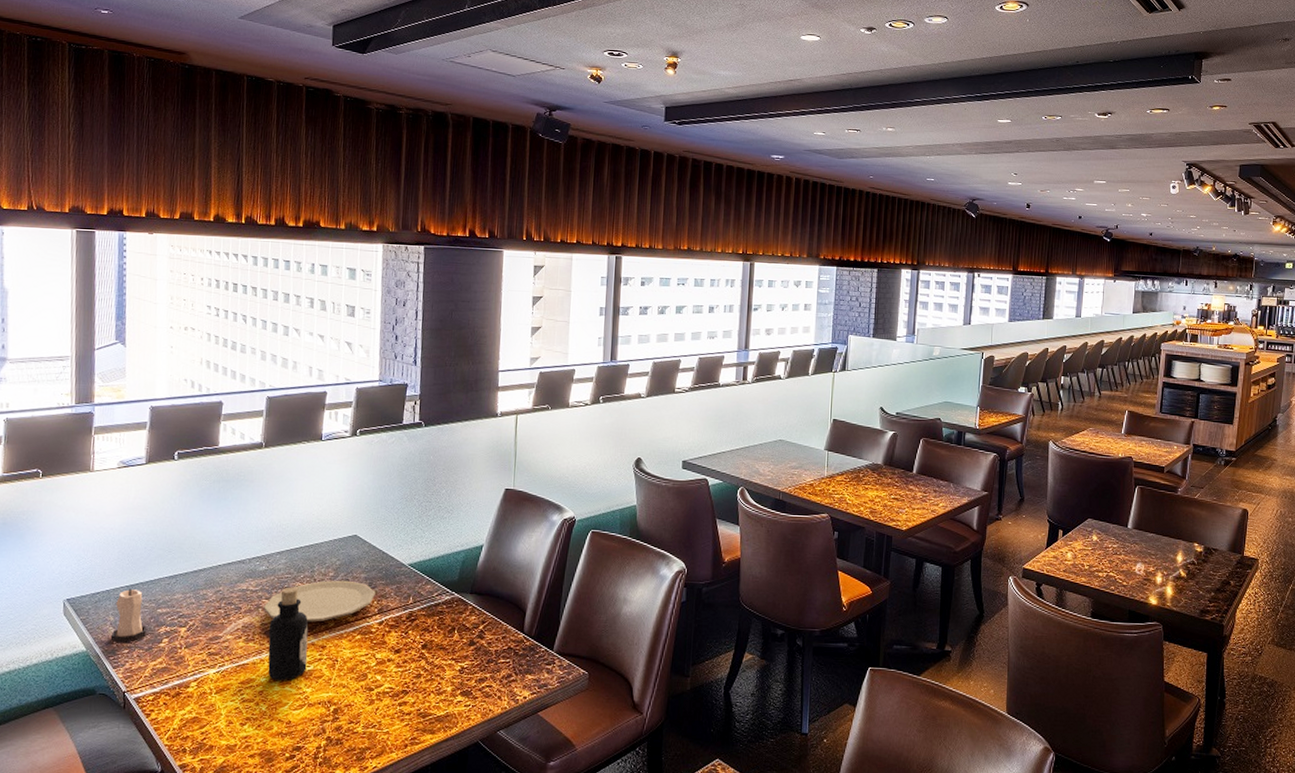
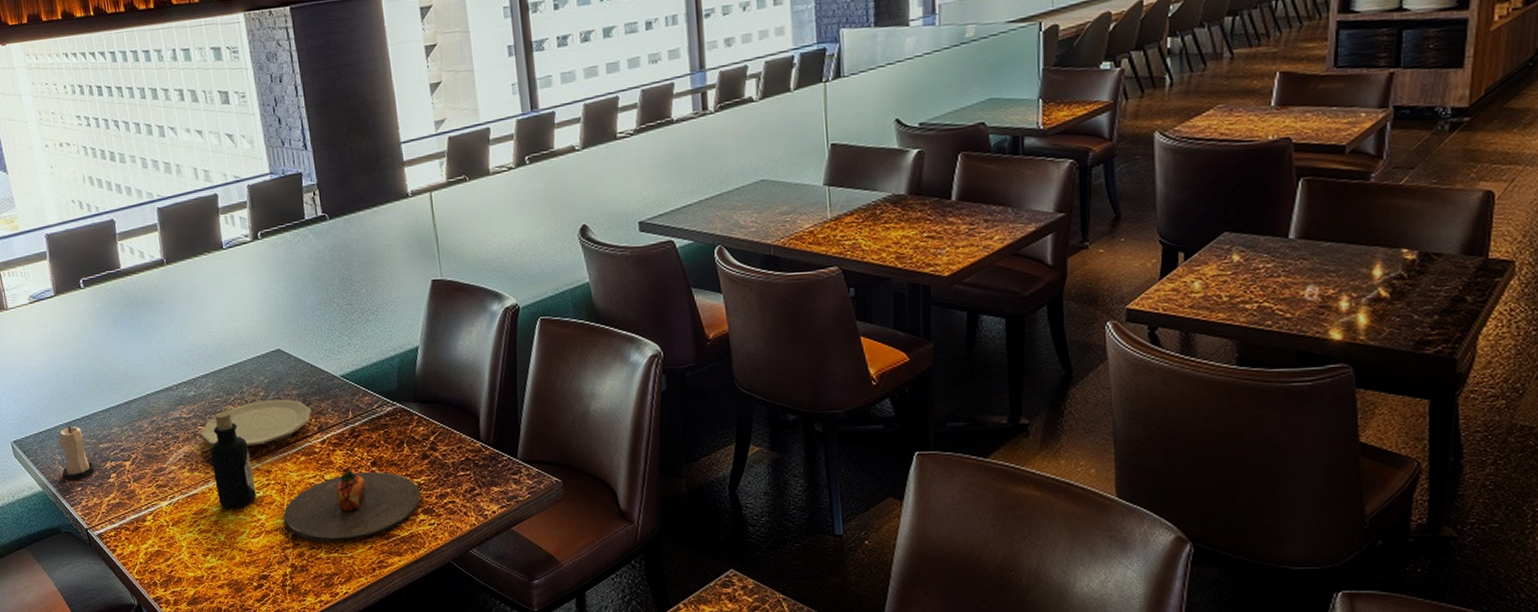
plate: none [329,651,462,718] -> present [284,470,421,543]

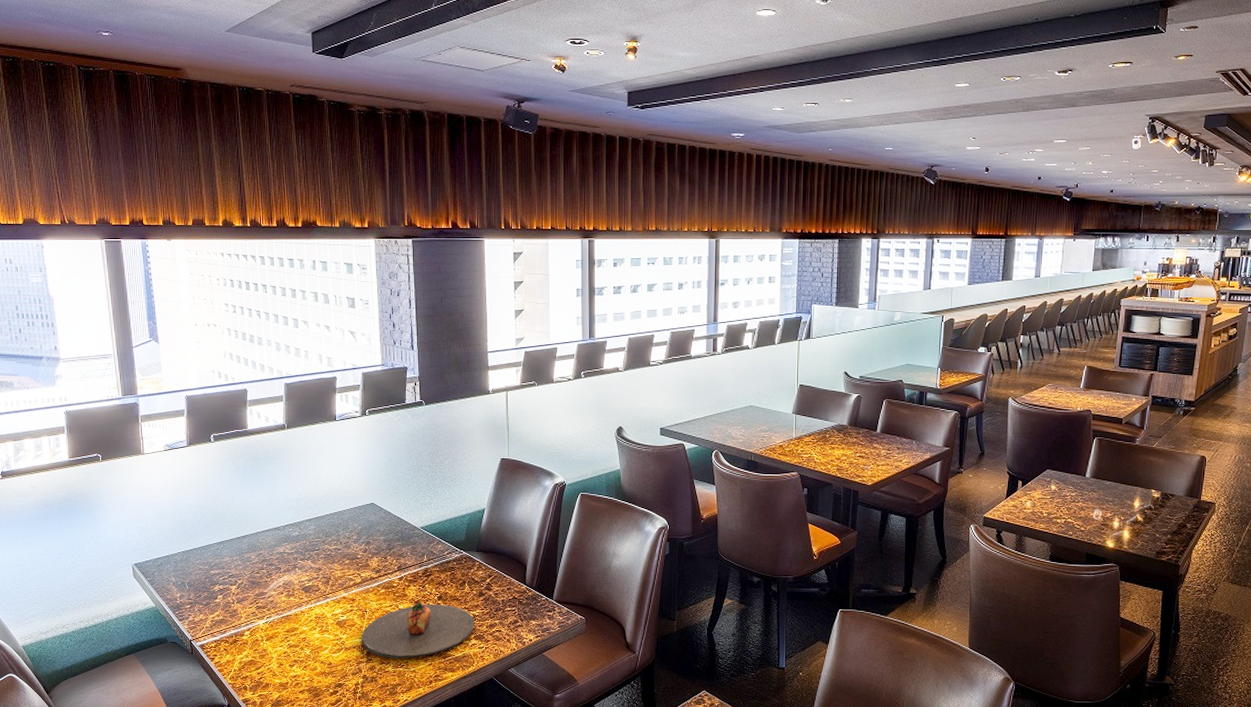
candle: present [59,425,95,480] -> none [175,553,204,599]
plate: present [201,399,312,447] -> none [300,542,394,579]
bottle: present [209,411,257,509] -> none [305,549,341,629]

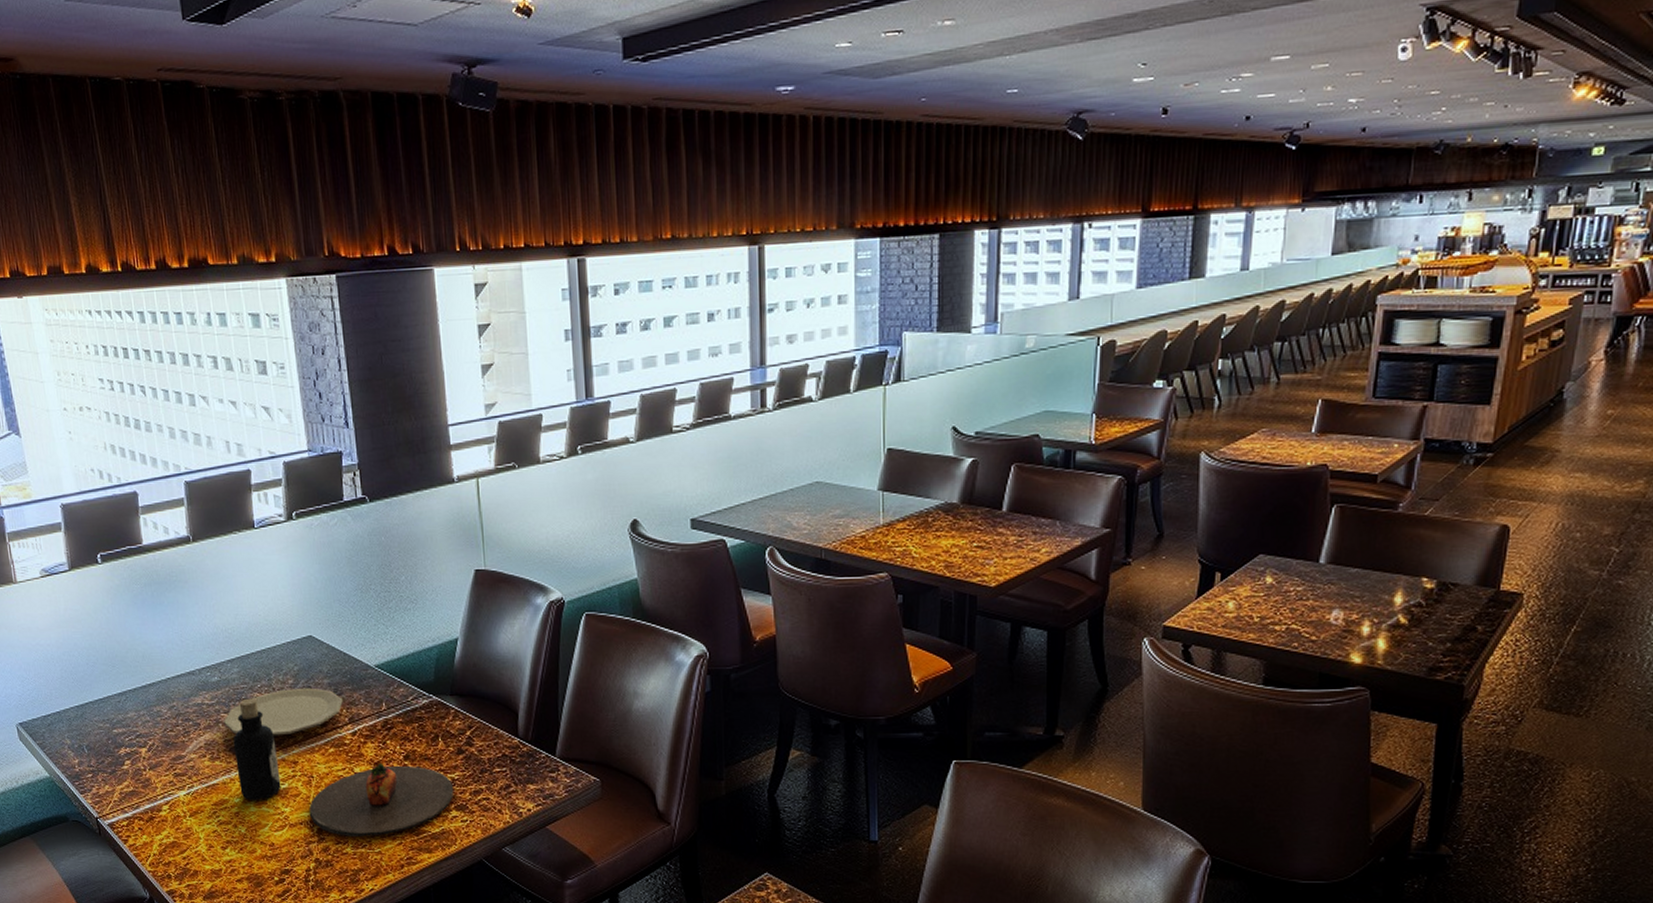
plate: none [300,542,394,579] -> present [224,687,343,736]
bottle: none [305,549,341,629] -> present [232,698,281,800]

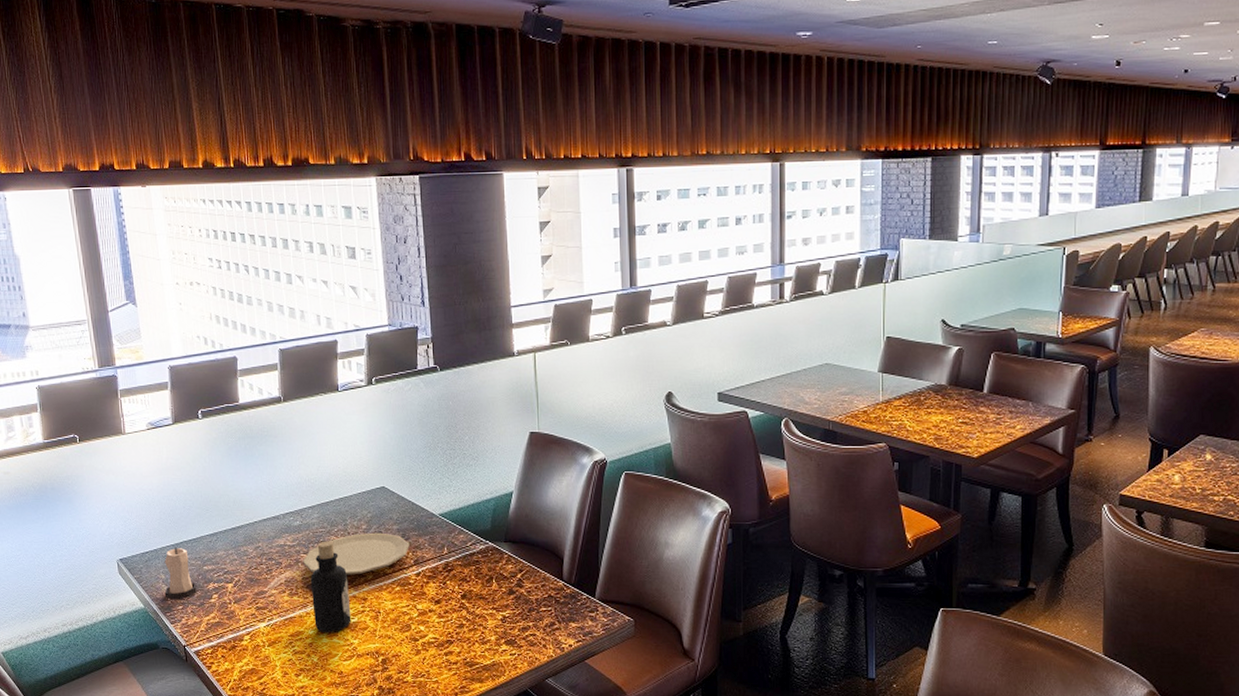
candle: none [69,708,108,766] -> present [165,547,197,599]
plate: present [309,764,455,838] -> none [376,602,505,668]

